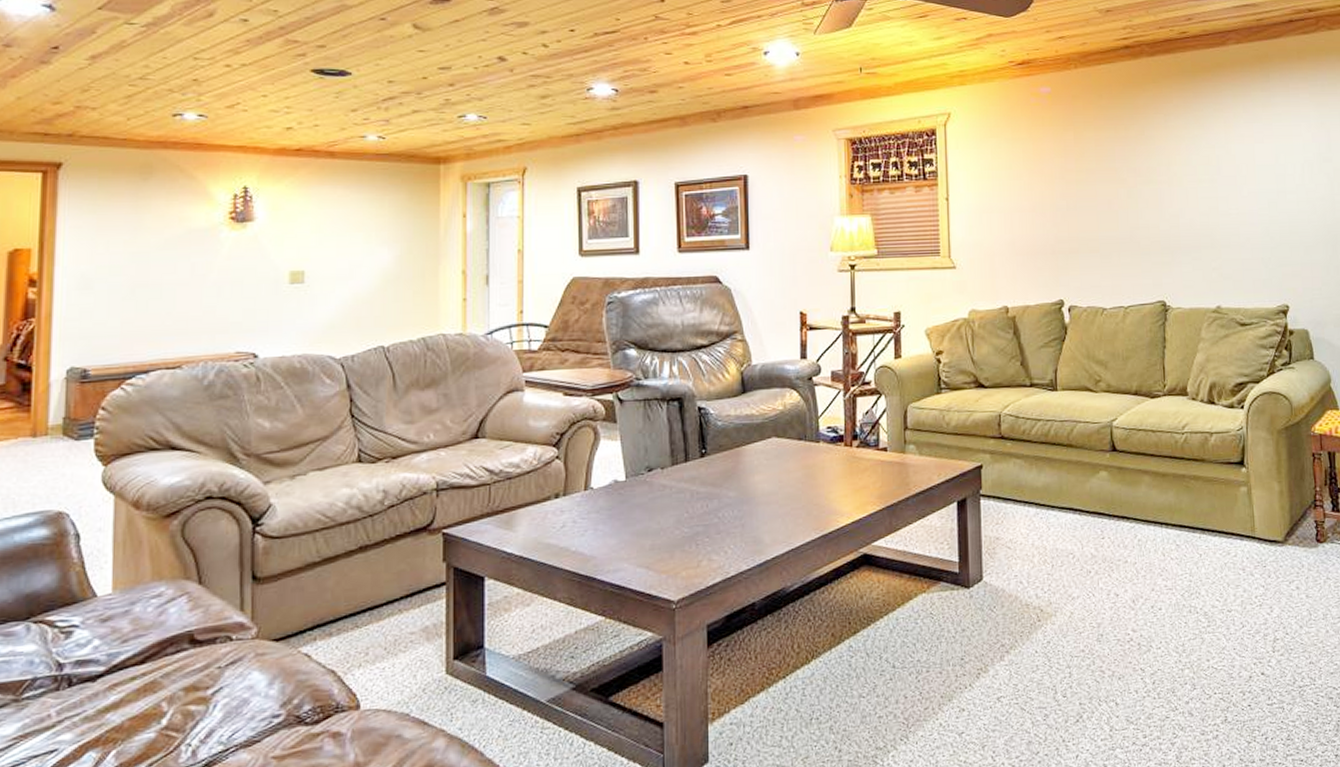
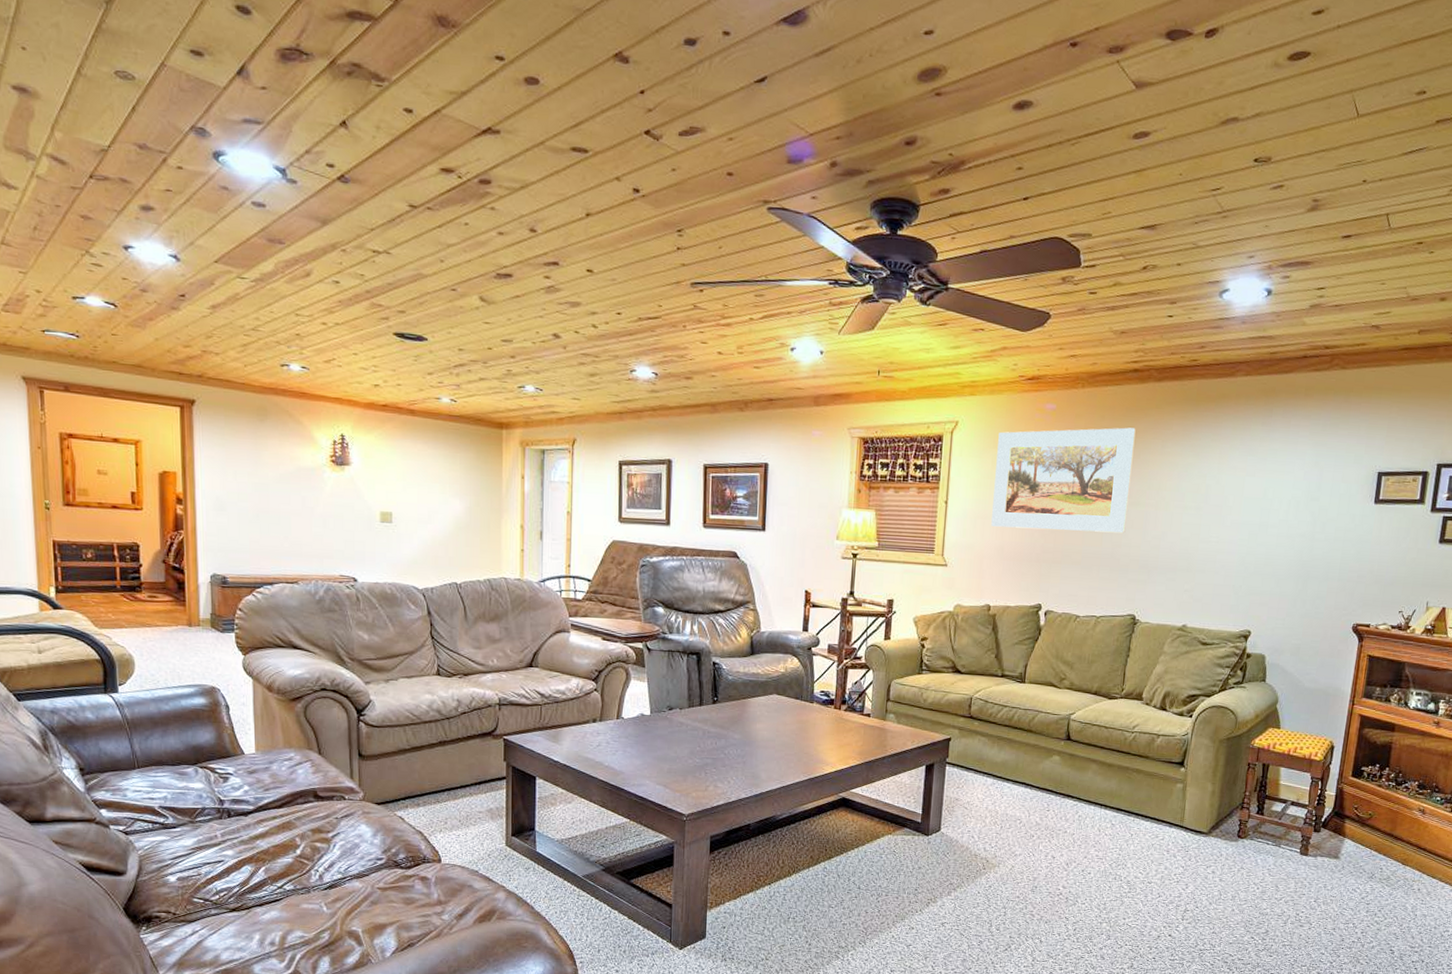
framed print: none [995,104,1141,220] -> present [991,427,1136,534]

